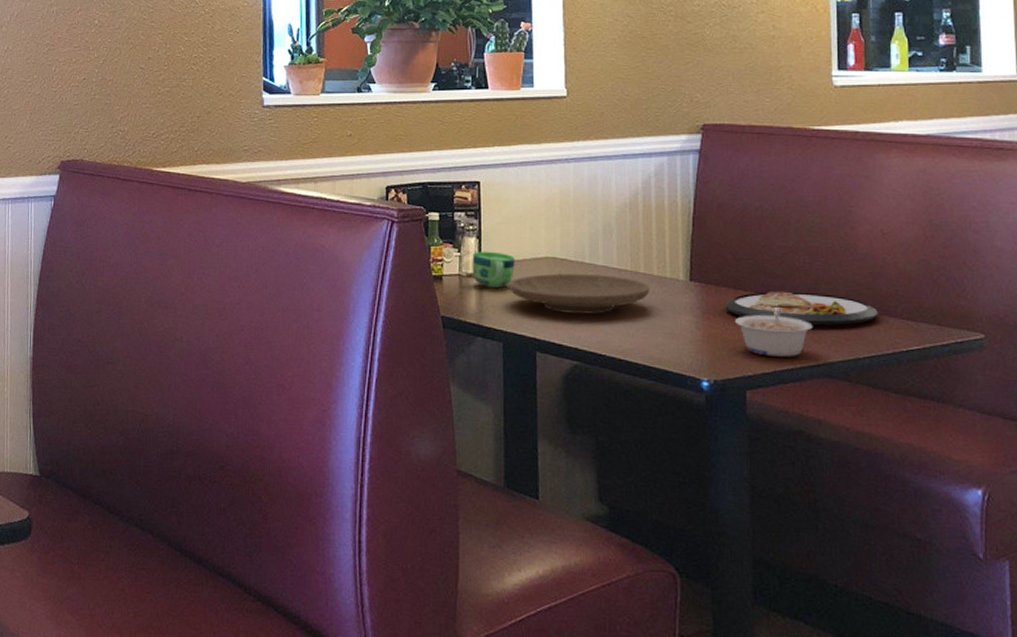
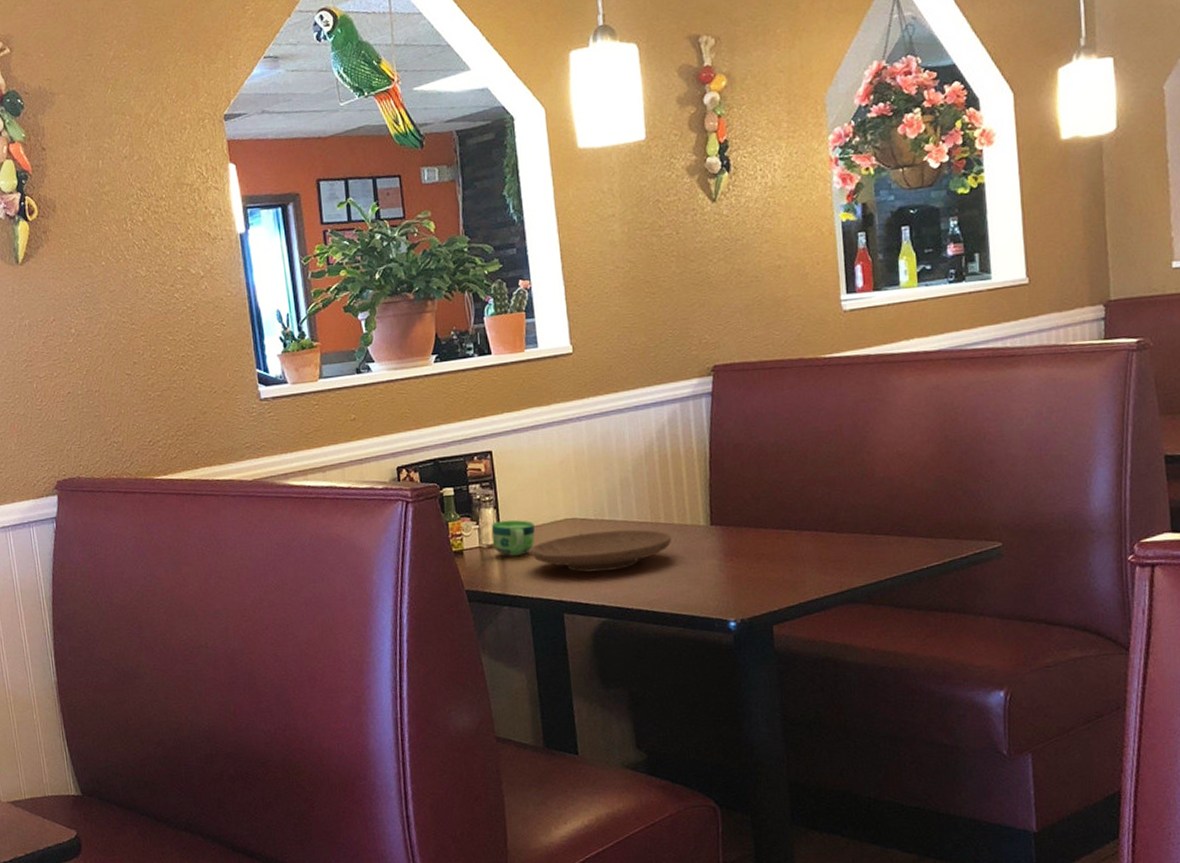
dish: present [725,291,878,327] -> none [747,522,898,555]
legume: present [735,307,813,357] -> none [758,541,835,590]

